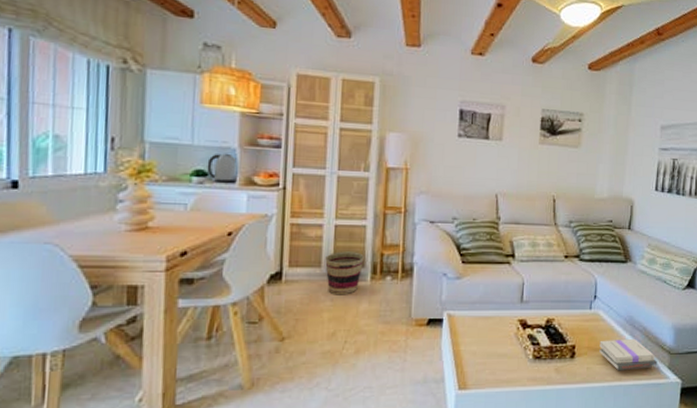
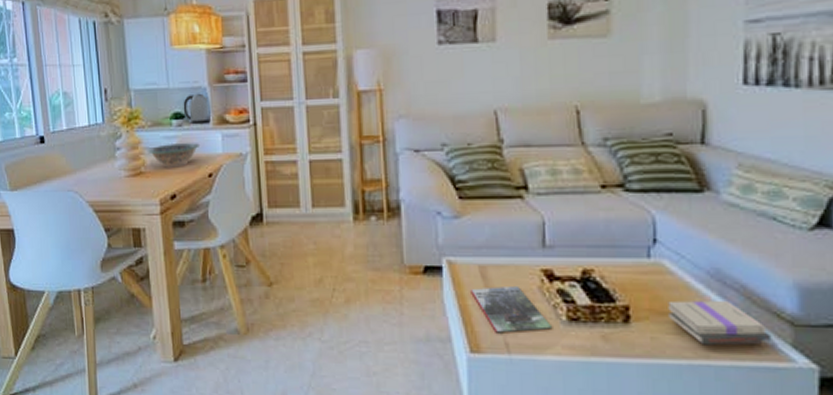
decorative bowl: none [157,199,223,225] -> present [147,142,201,168]
basket: present [325,251,364,295] -> none [303,189,344,238]
magazine: none [464,333,522,372] -> present [471,285,553,333]

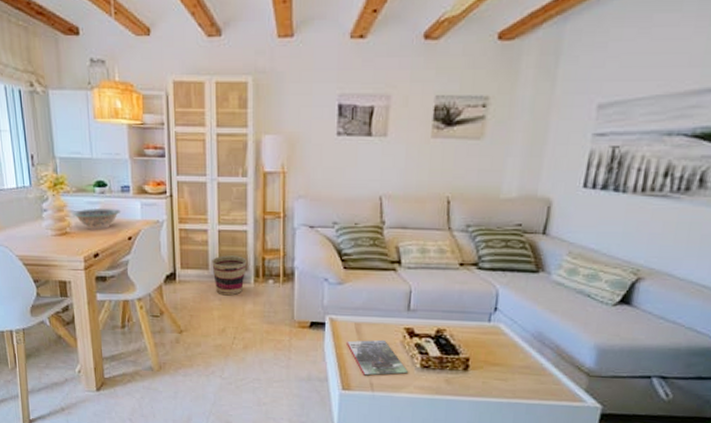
kettle: present [183,93,211,124] -> none [105,164,131,192]
basket: none [303,189,344,238] -> present [212,255,247,296]
books: present [668,300,772,346] -> none [498,355,572,390]

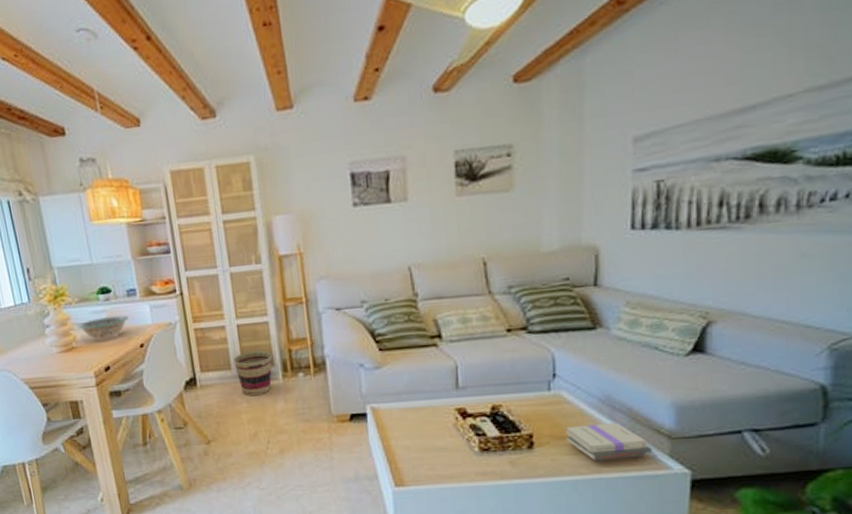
magazine: present [347,339,409,376] -> none [393,424,467,468]
books: none [498,355,572,390] -> present [566,422,653,462]

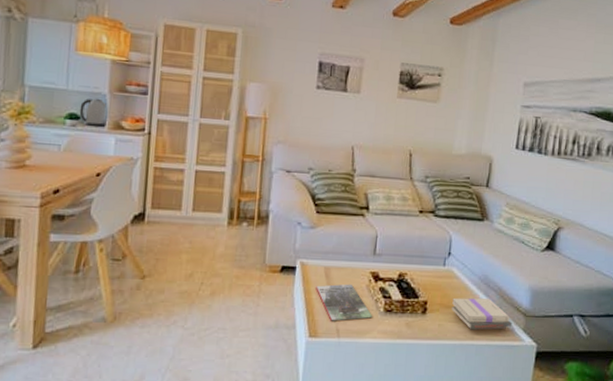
decorative bowl: present [76,315,130,342] -> none [34,141,93,165]
kettle: none [108,266,138,297] -> present [79,98,108,127]
basket: present [233,350,273,396] -> none [185,196,222,239]
magazine: none [393,424,467,468] -> present [316,284,373,321]

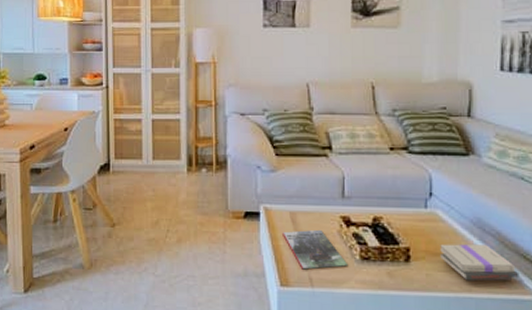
kettle: present [79,98,108,127] -> none [45,58,69,84]

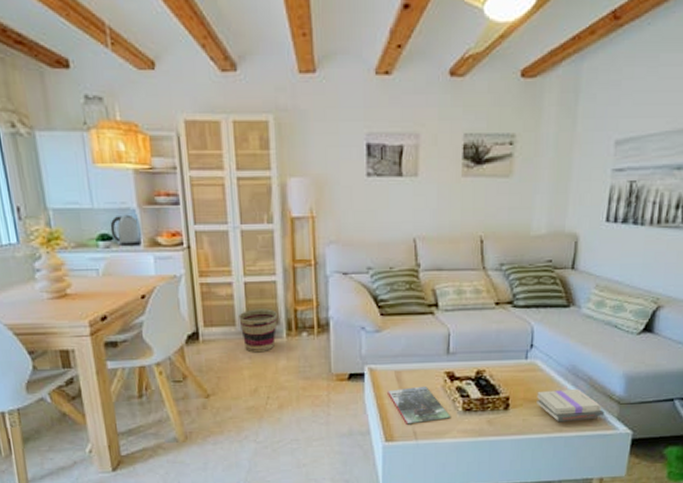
kettle: none [45,58,69,84] -> present [110,214,141,245]
basket: none [145,144,180,186] -> present [239,309,278,353]

